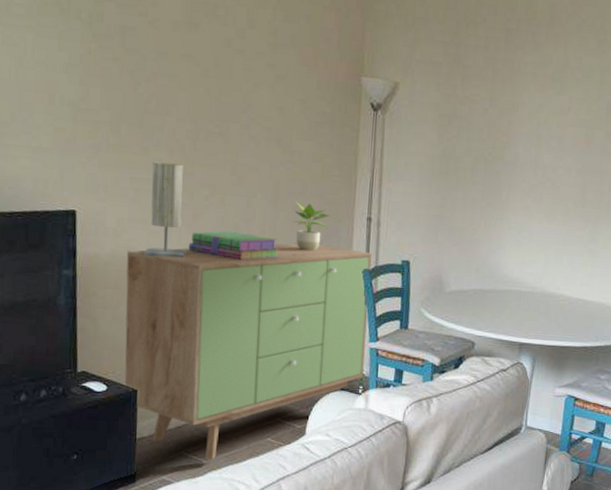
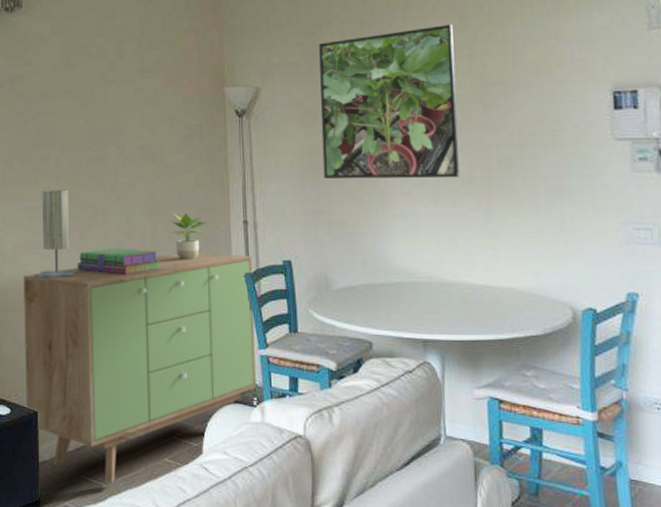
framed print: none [450,45,591,199] -> present [319,24,460,179]

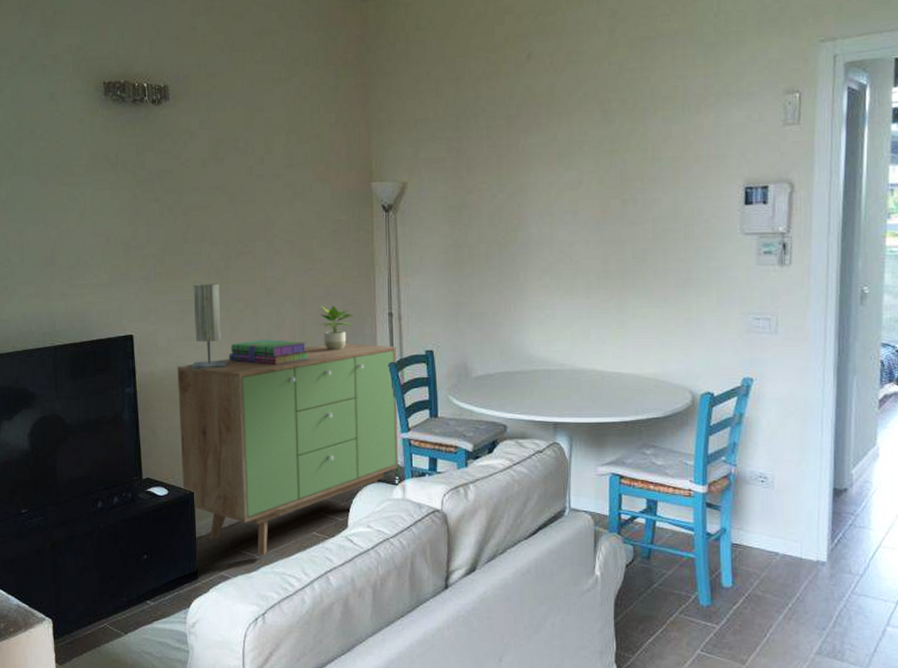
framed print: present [319,24,460,179] -> none [465,120,597,273]

